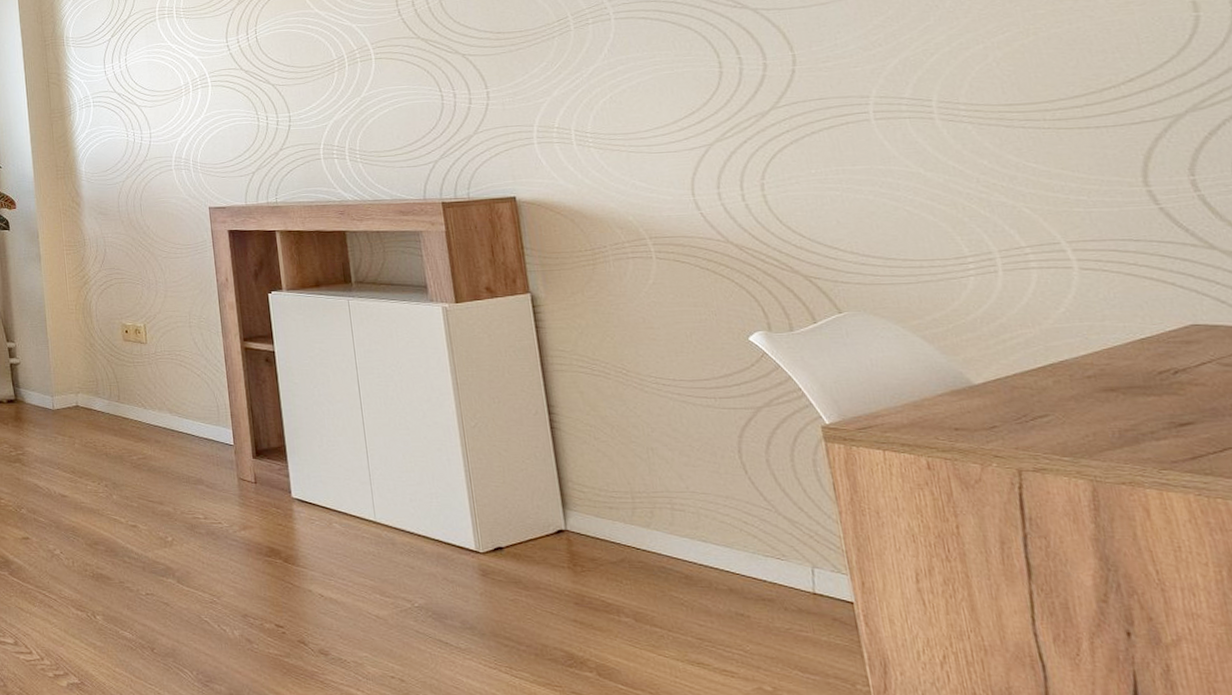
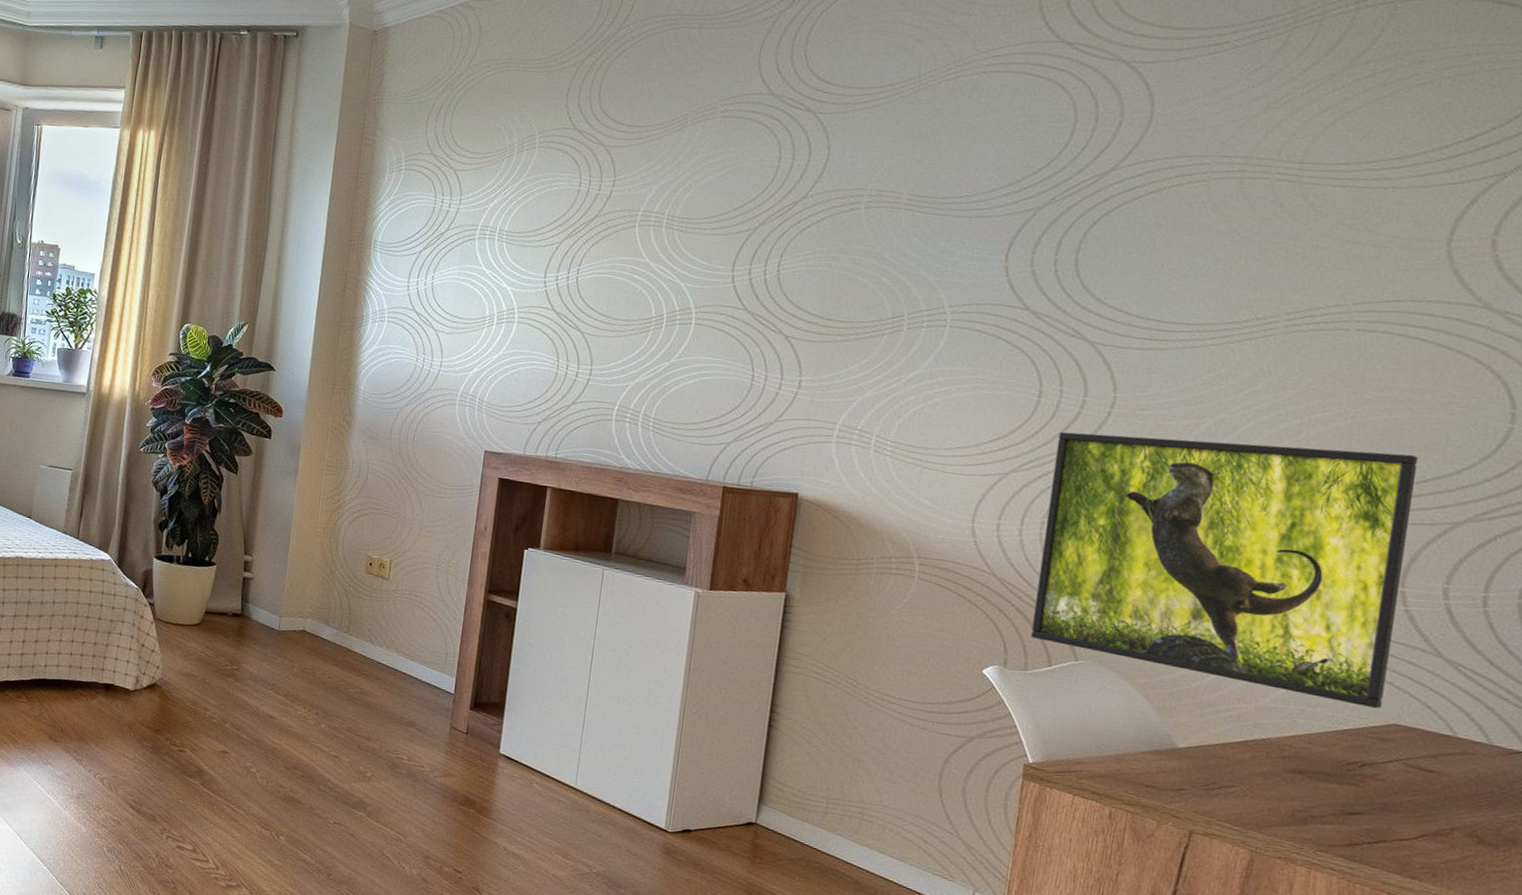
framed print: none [750,58,1172,313] -> present [1031,431,1418,709]

